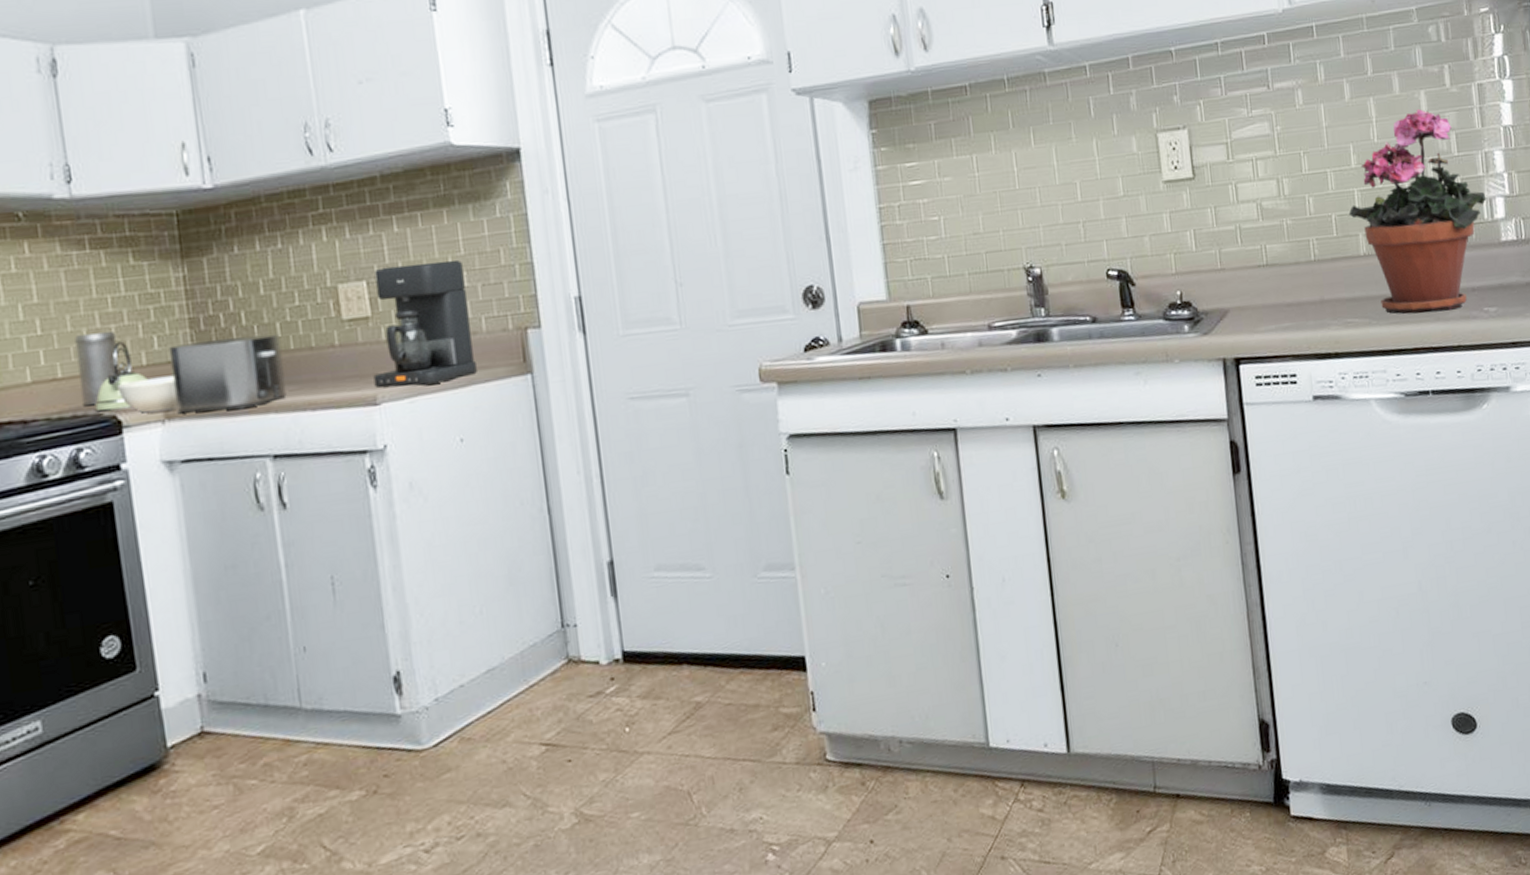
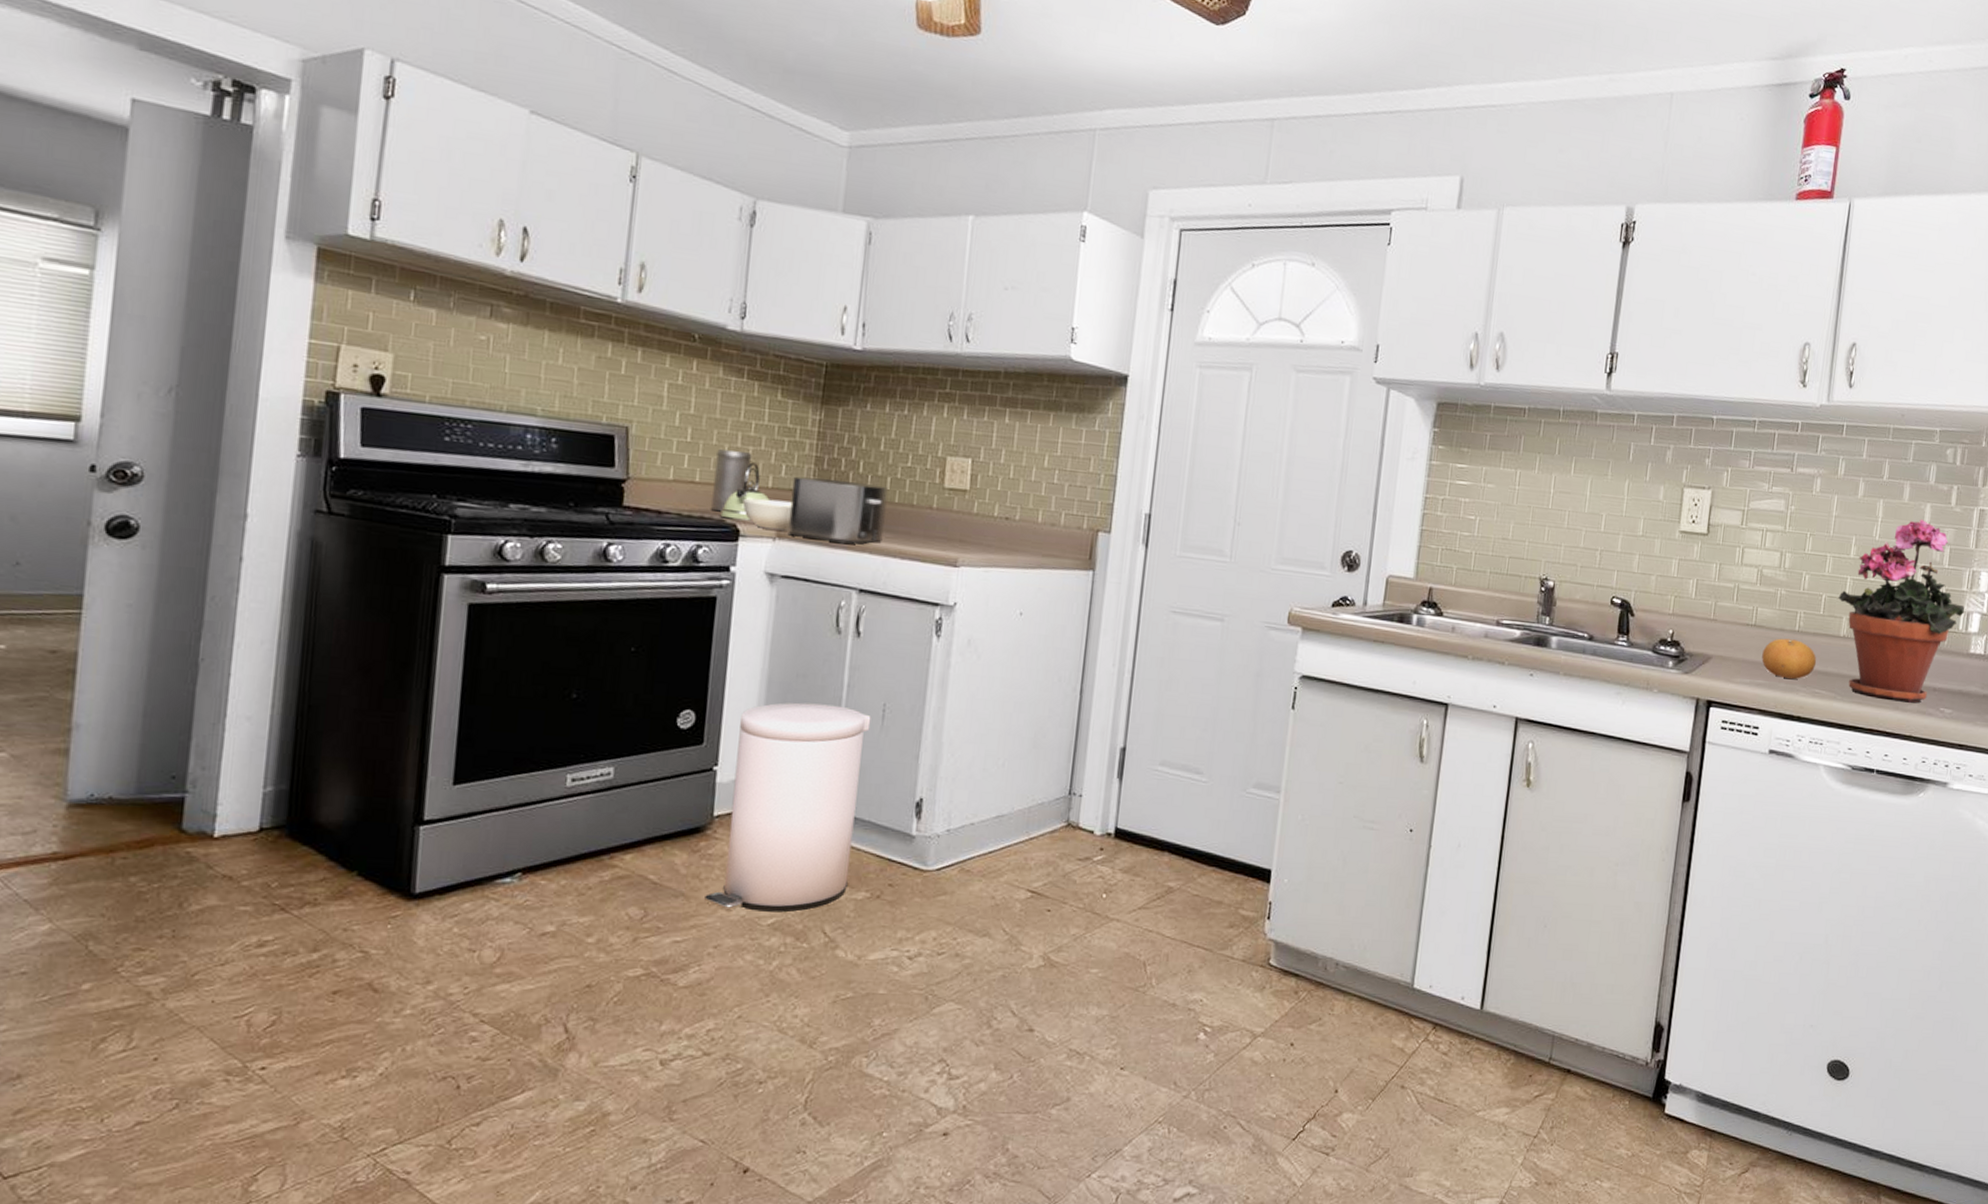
pedal bin: none [172,590,338,849] -> present [704,702,871,912]
coffee maker: present [373,259,477,388] -> none [958,450,1057,561]
fruit: none [1281,270,1342,315] -> present [1761,638,1817,679]

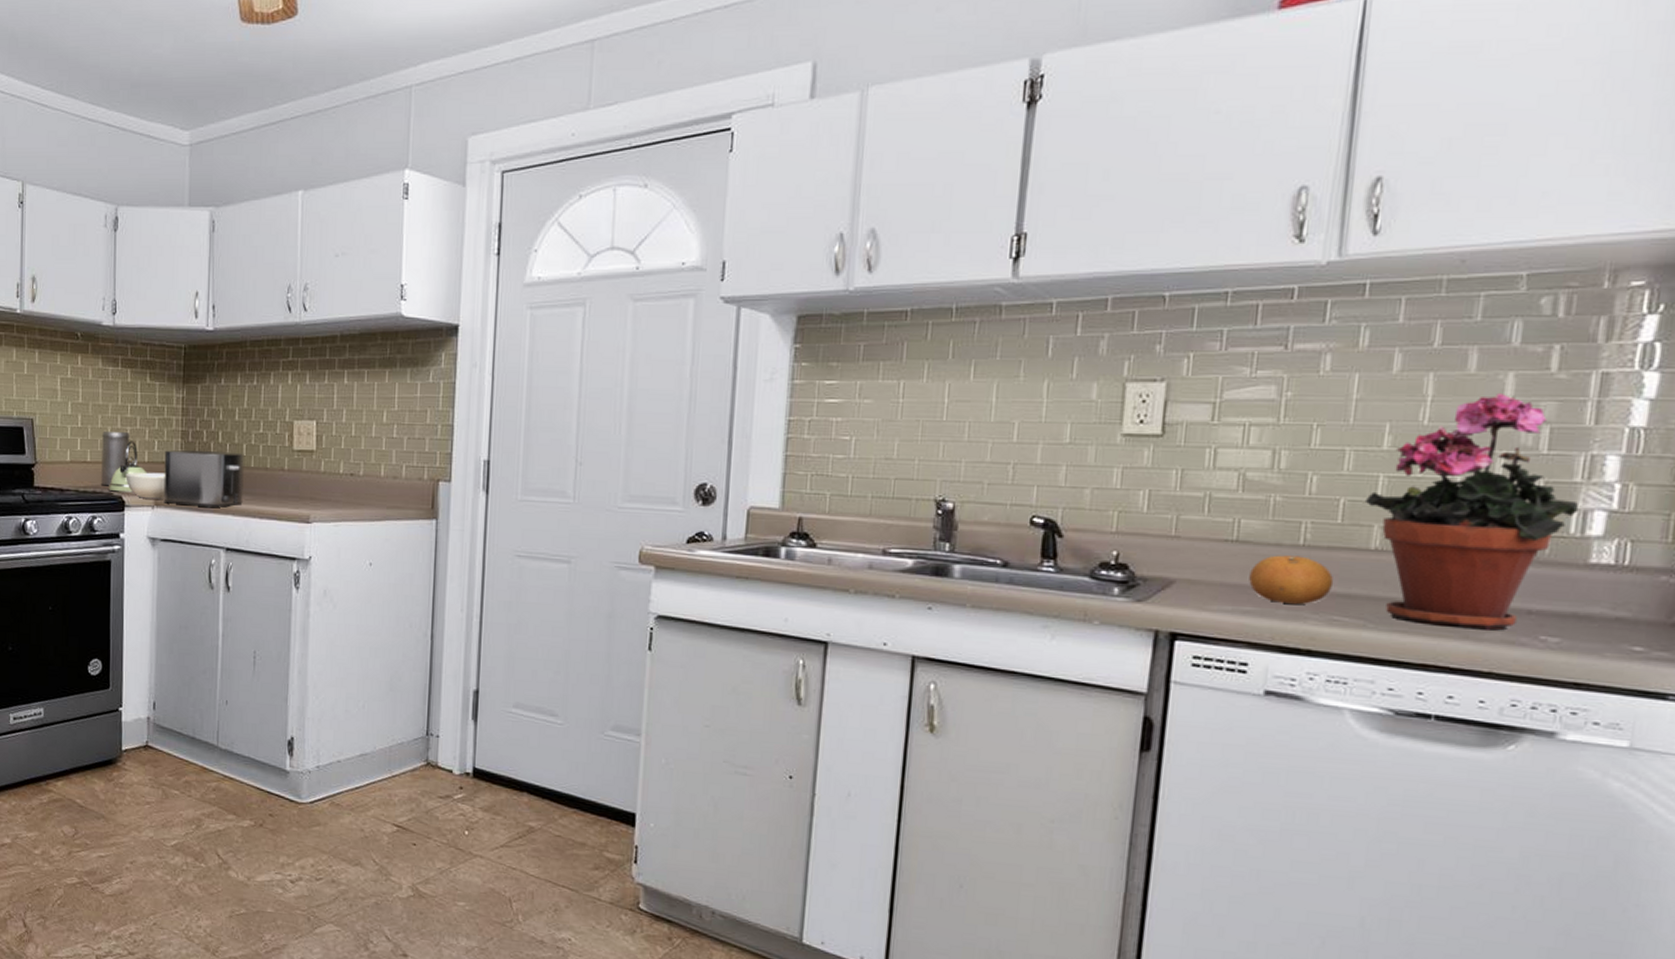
pedal bin: present [704,702,871,912] -> none [120,651,244,835]

